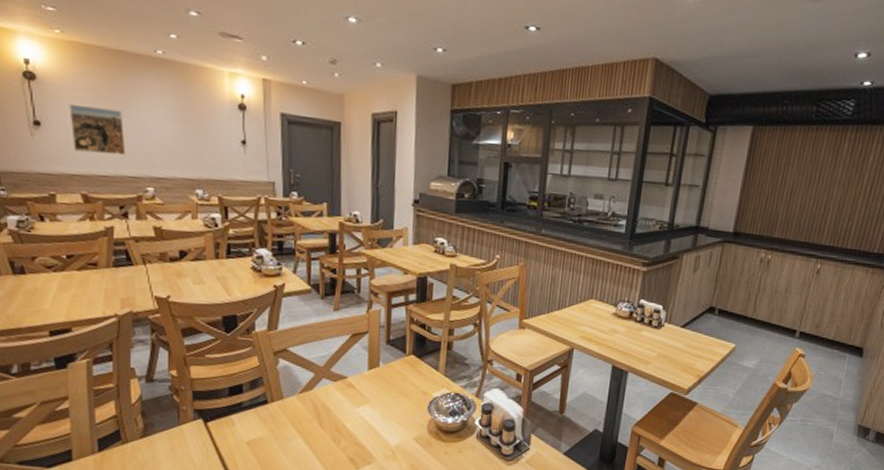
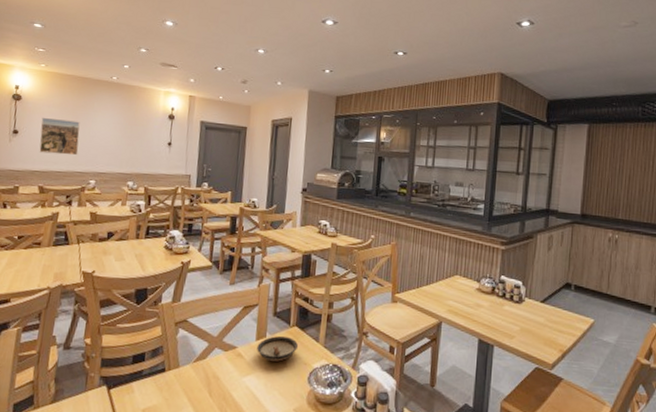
saucer: none [370,364,415,391] -> present [257,335,298,362]

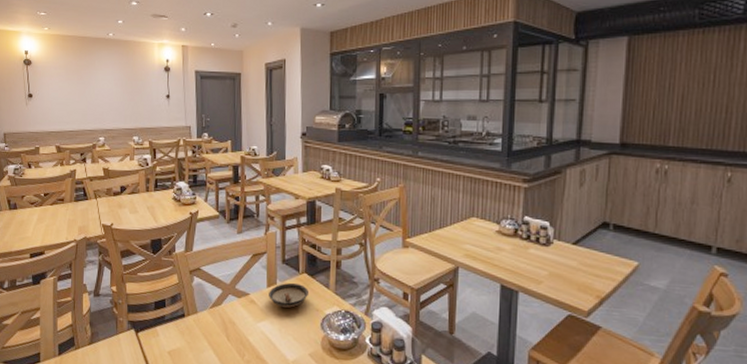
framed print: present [39,117,80,156] -> none [51,79,86,115]

